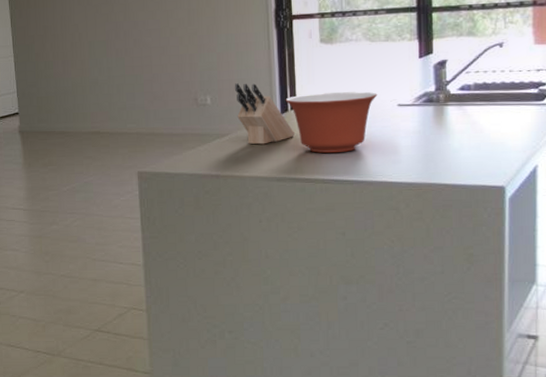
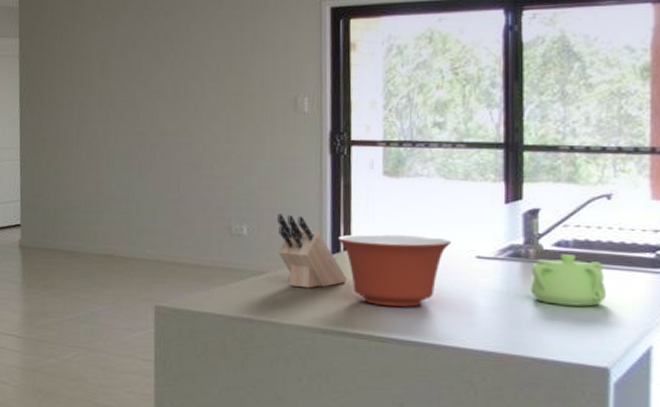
teapot: none [441,96,501,139] -> present [530,254,606,307]

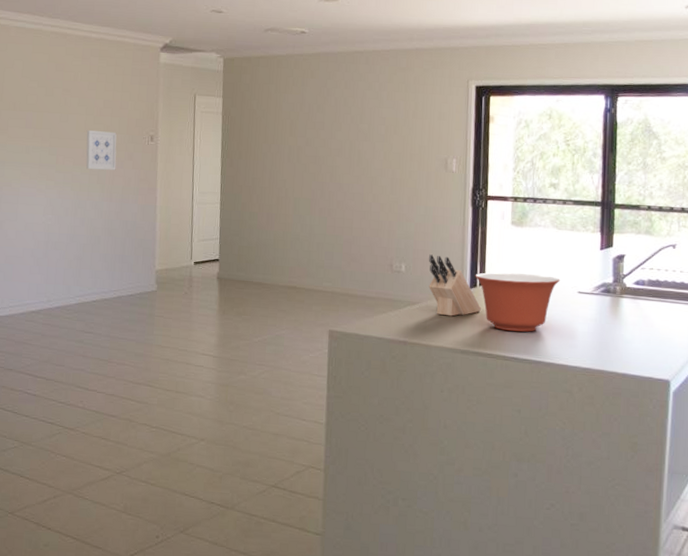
teapot: present [530,254,606,307] -> none [616,291,670,332]

